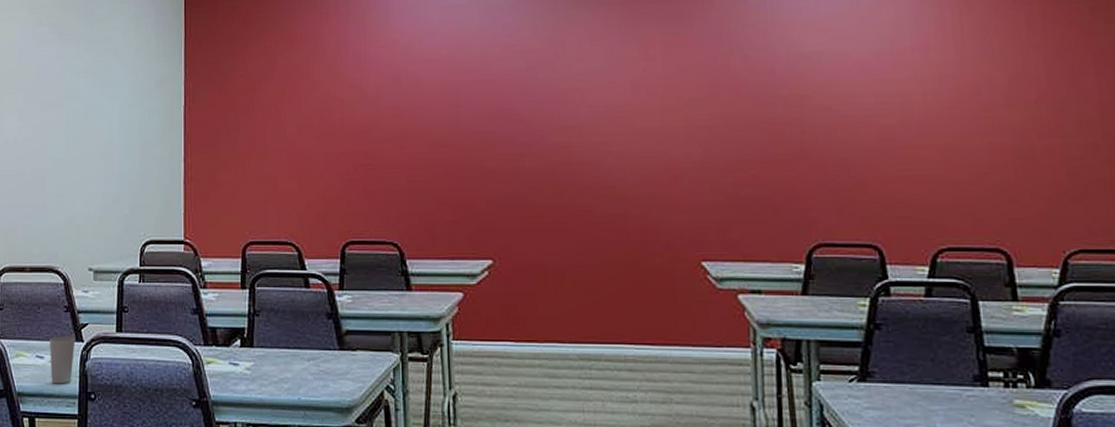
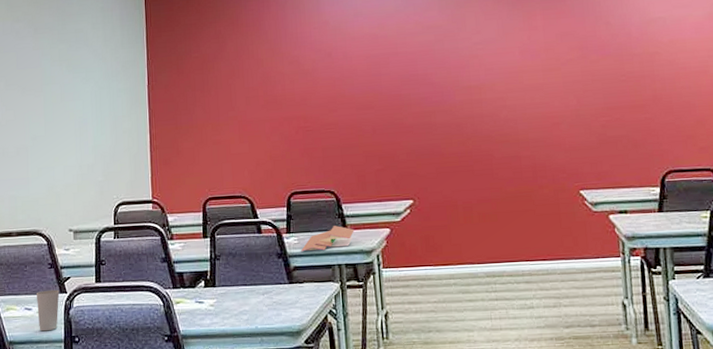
papers: none [355,285,420,314] -> present [301,226,354,252]

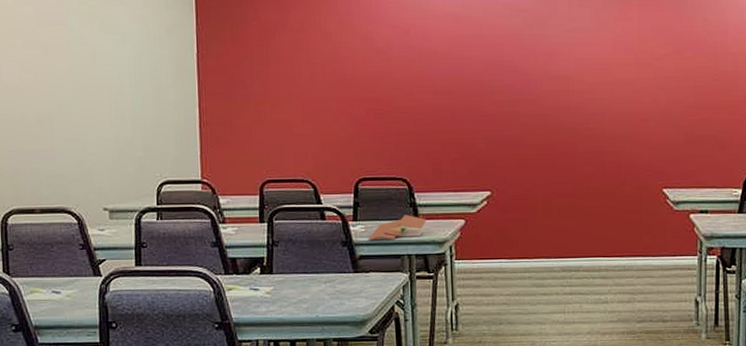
cup: present [37,289,60,332] -> none [66,272,93,316]

